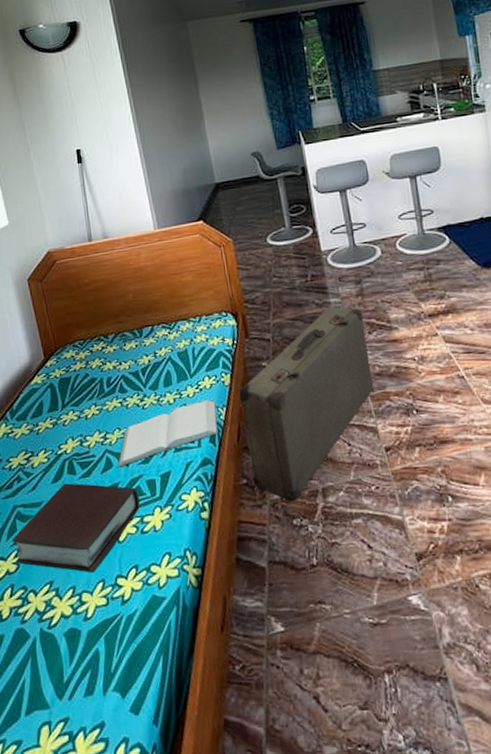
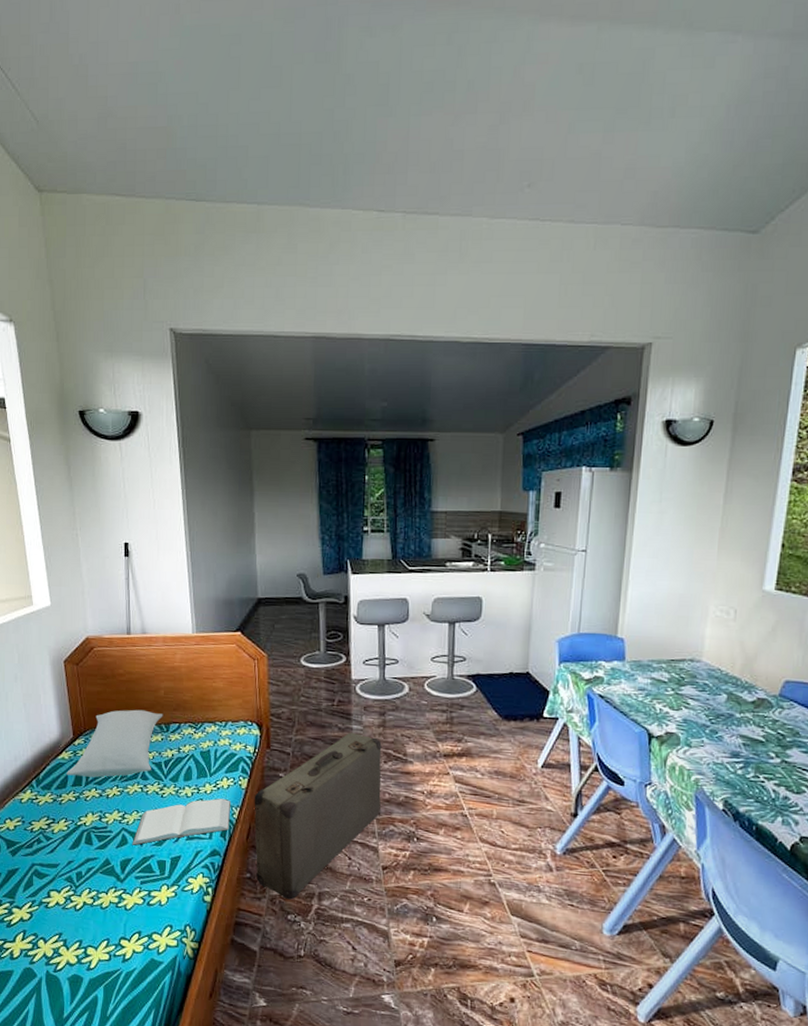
bible: present [11,483,140,573] -> none [27,851,149,932]
pillow: none [41,317,135,401] -> present [67,709,163,778]

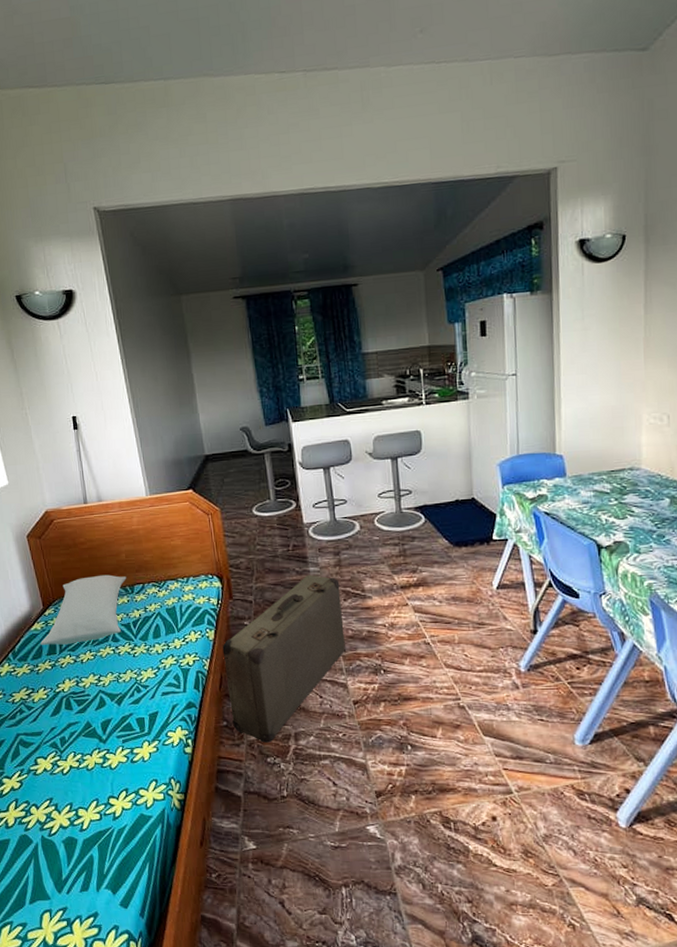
book: present [132,798,230,845] -> none [110,651,202,706]

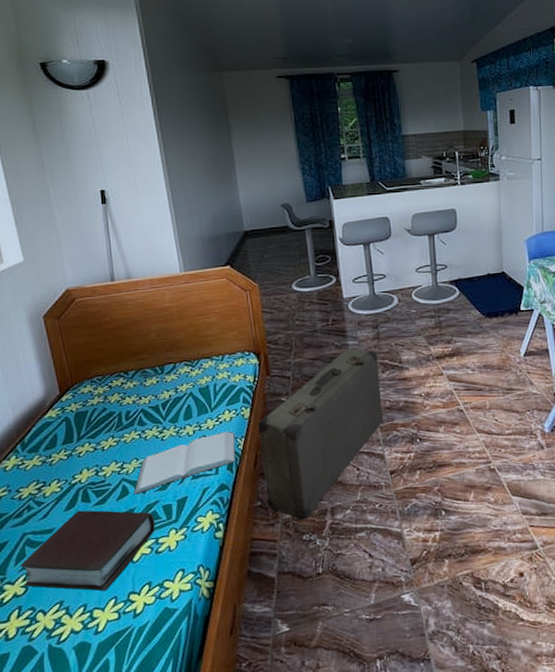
bible: none [15,717,130,793] -> present [20,510,155,592]
pillow: present [40,574,127,645] -> none [55,355,157,434]
book: none [110,651,202,706] -> present [134,431,236,495]

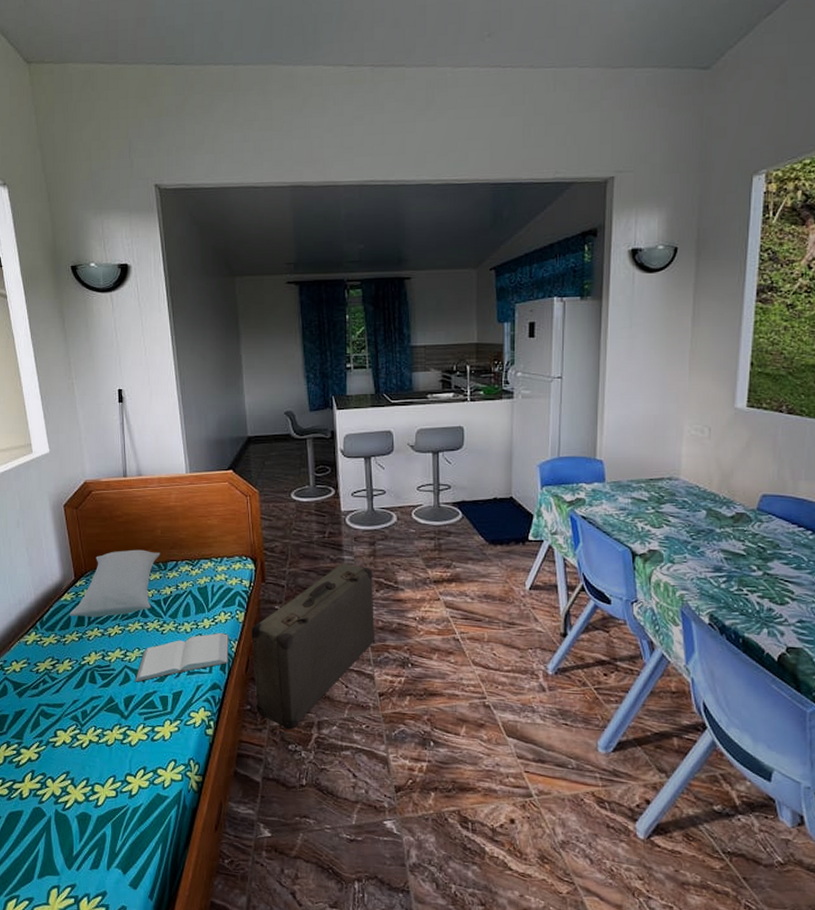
bible: present [20,510,155,592] -> none [35,690,152,769]
pillow: none [55,355,157,434] -> present [69,549,161,617]

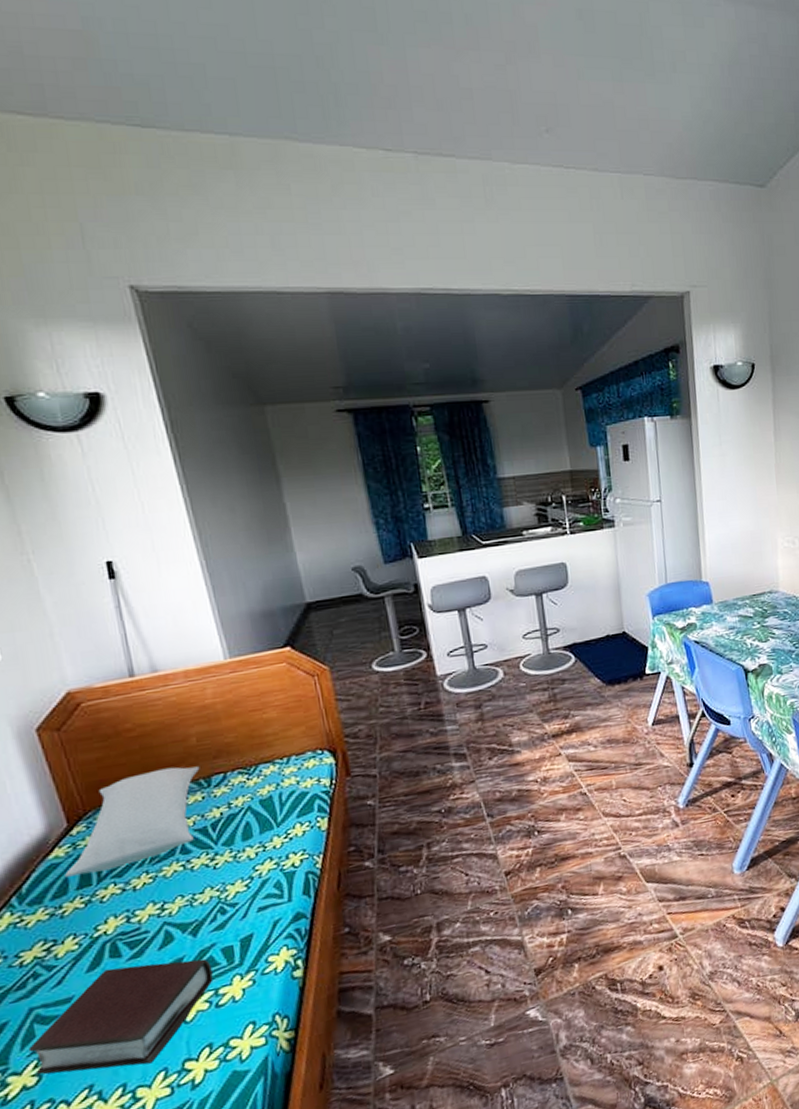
bible: none [35,690,152,769] -> present [28,958,213,1075]
book: present [134,632,229,682] -> none [181,848,314,940]
suitcase: present [251,562,374,730] -> none [339,734,493,943]

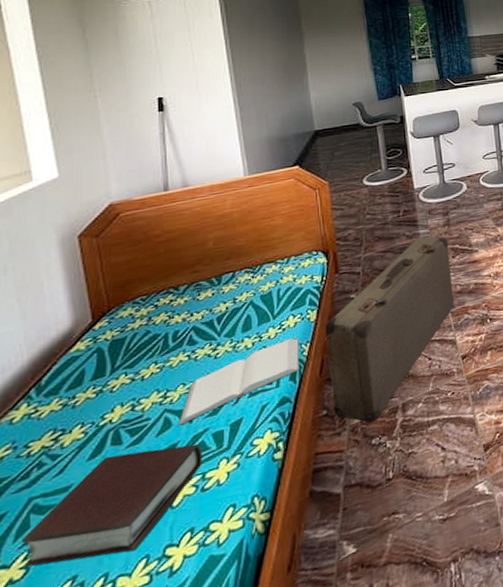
pillow: present [65,766,200,878] -> none [83,266,213,369]
book: none [181,848,314,940] -> present [178,338,300,426]
suitcase: none [339,734,493,943] -> present [325,237,454,424]

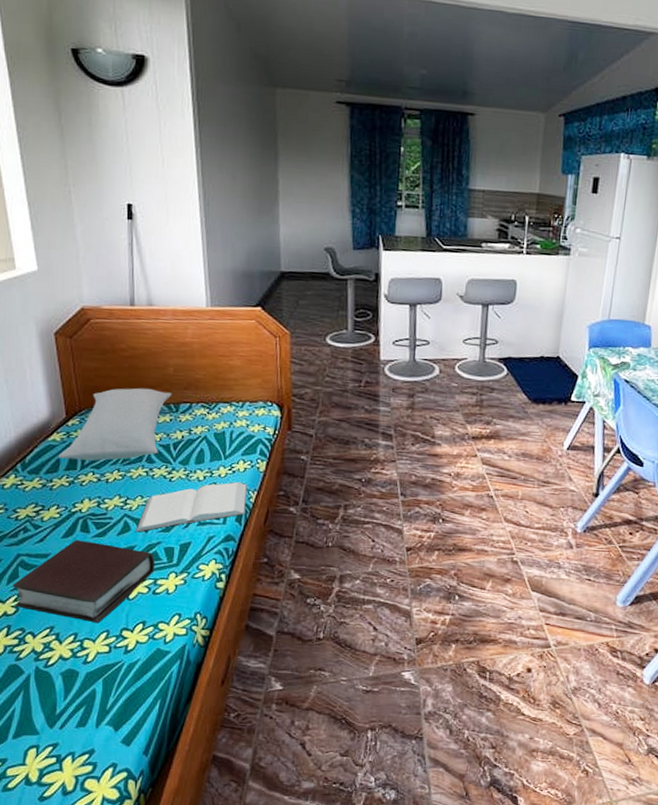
pillow: none [83,266,213,369] -> present [58,387,172,461]
suitcase: present [325,237,454,424] -> none [273,414,410,583]

